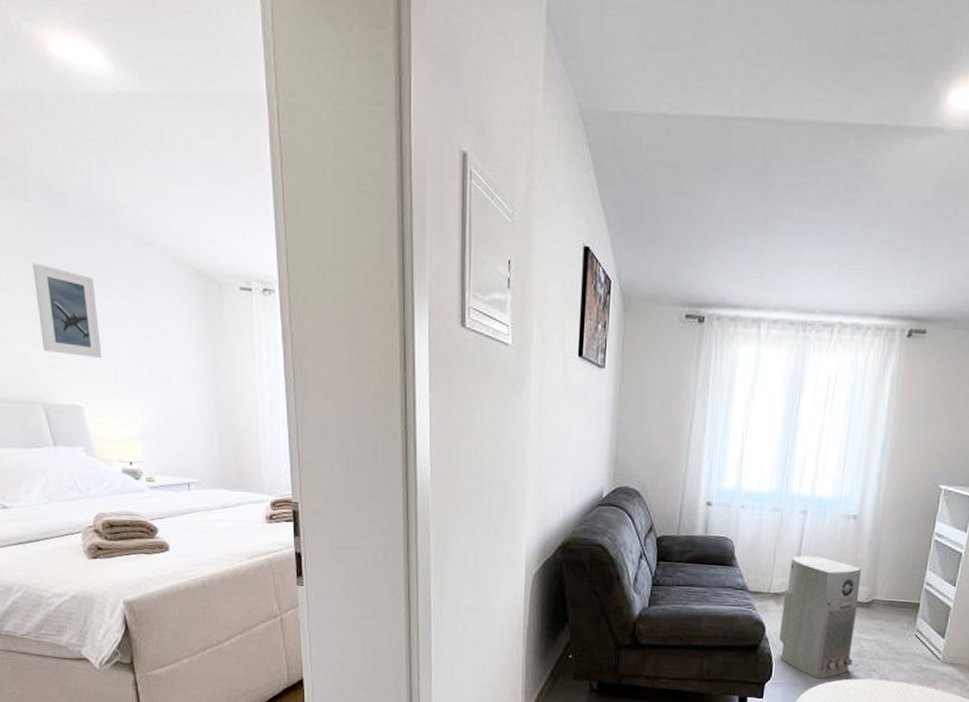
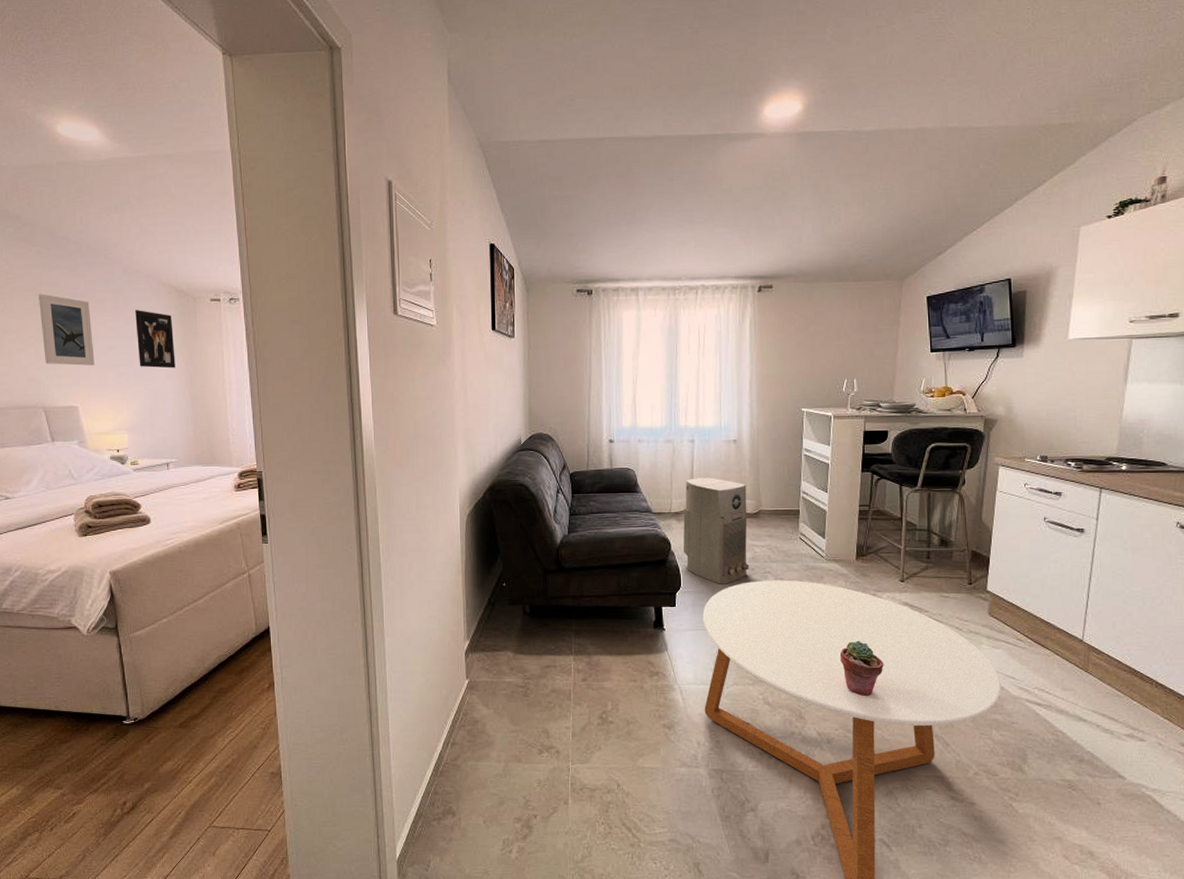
wall art: none [149,293,198,370] -> present [135,310,176,368]

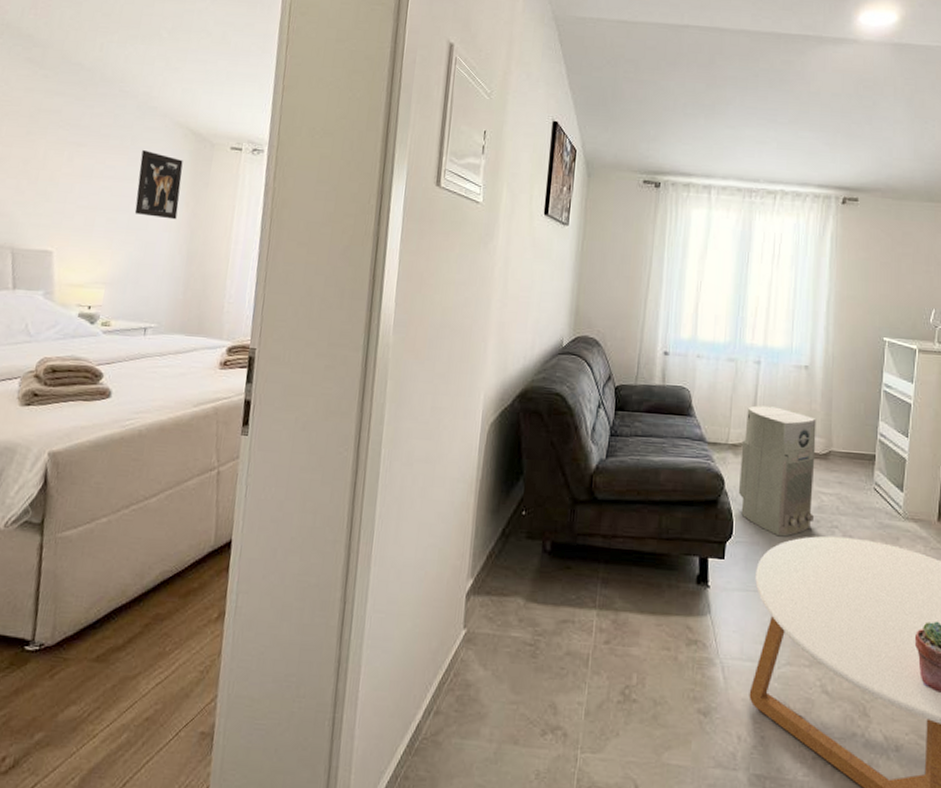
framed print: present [39,294,95,366] -> none [25,121,92,206]

